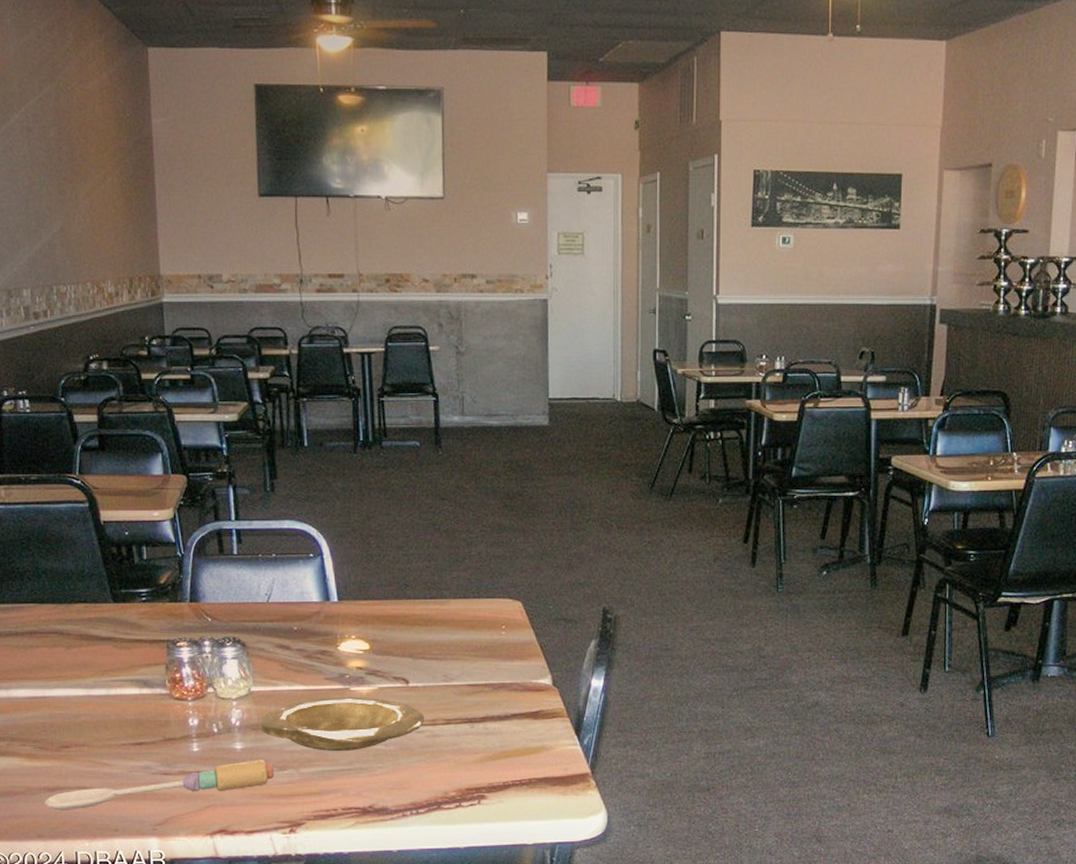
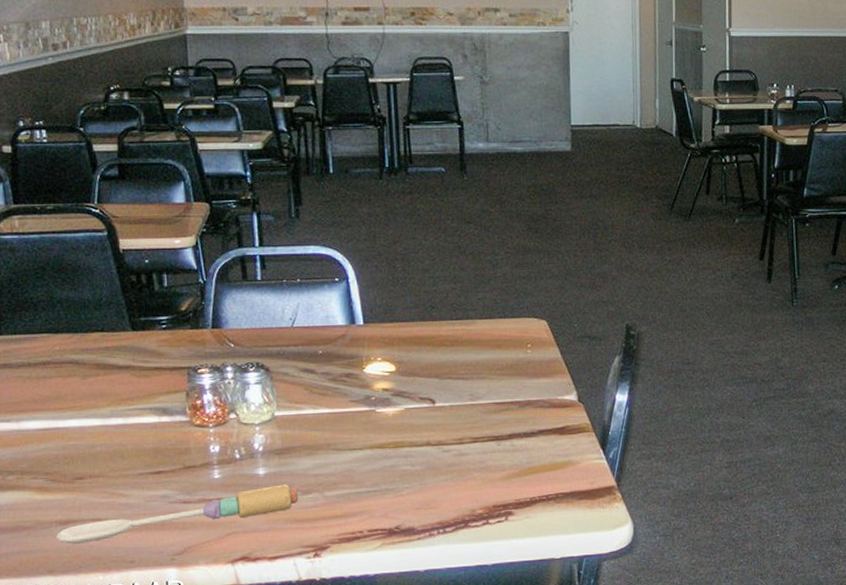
plate: present [258,697,425,751] -> none [282,418,452,473]

